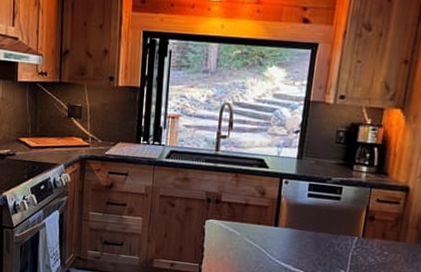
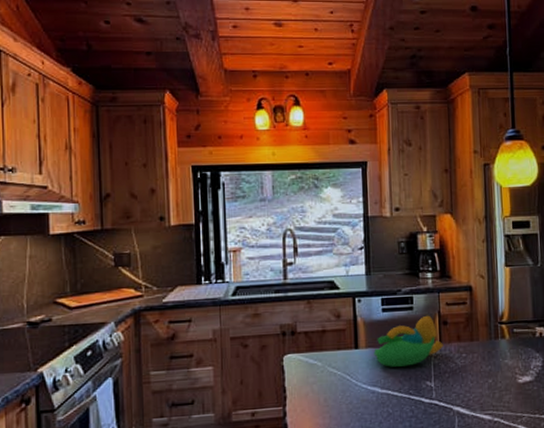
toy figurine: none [292,208,366,252] -> present [374,315,443,367]

